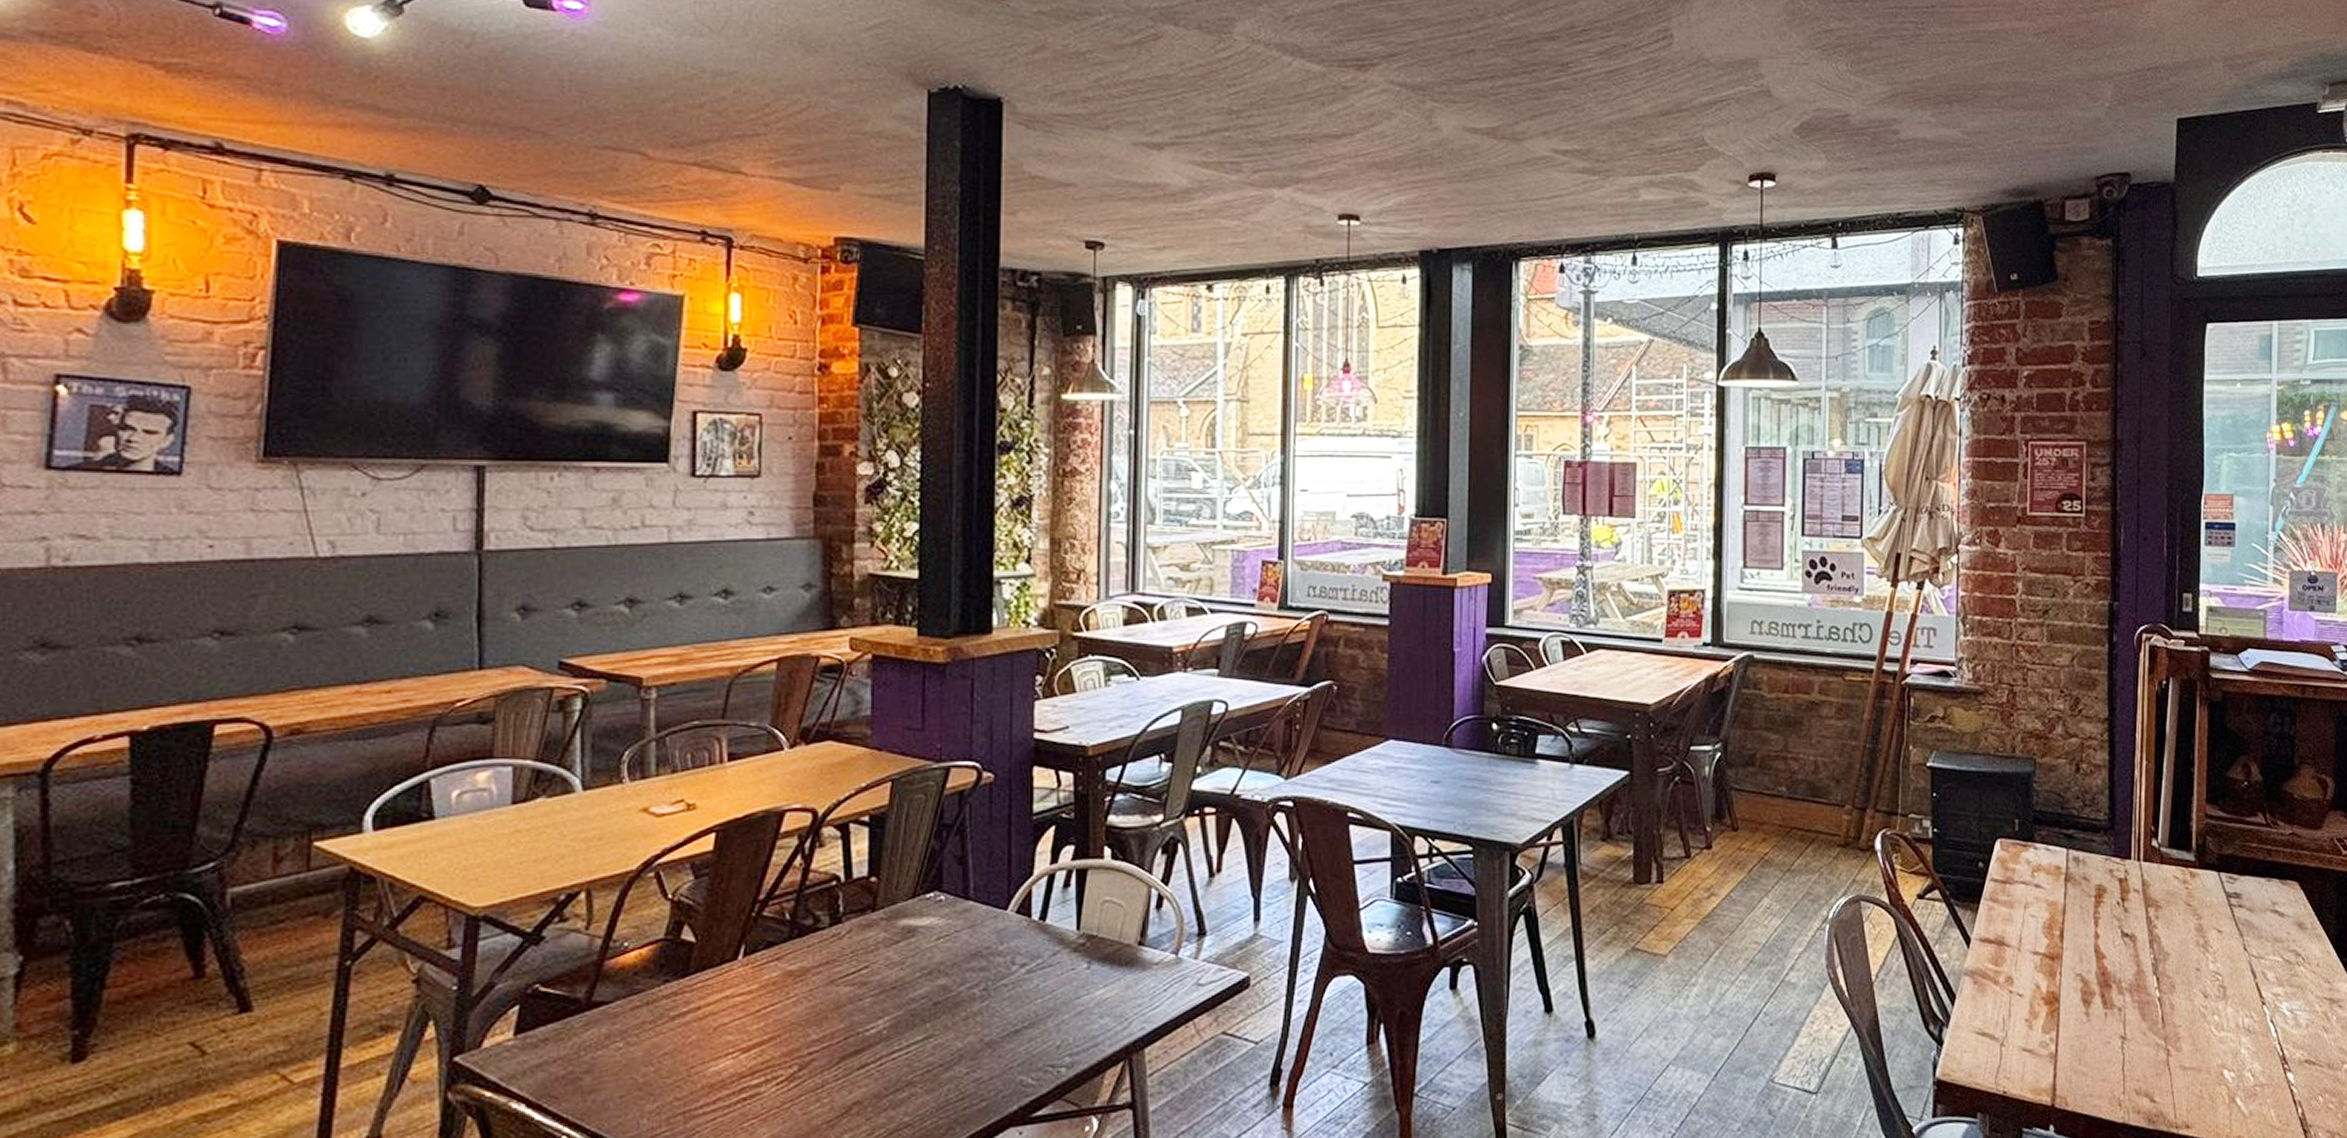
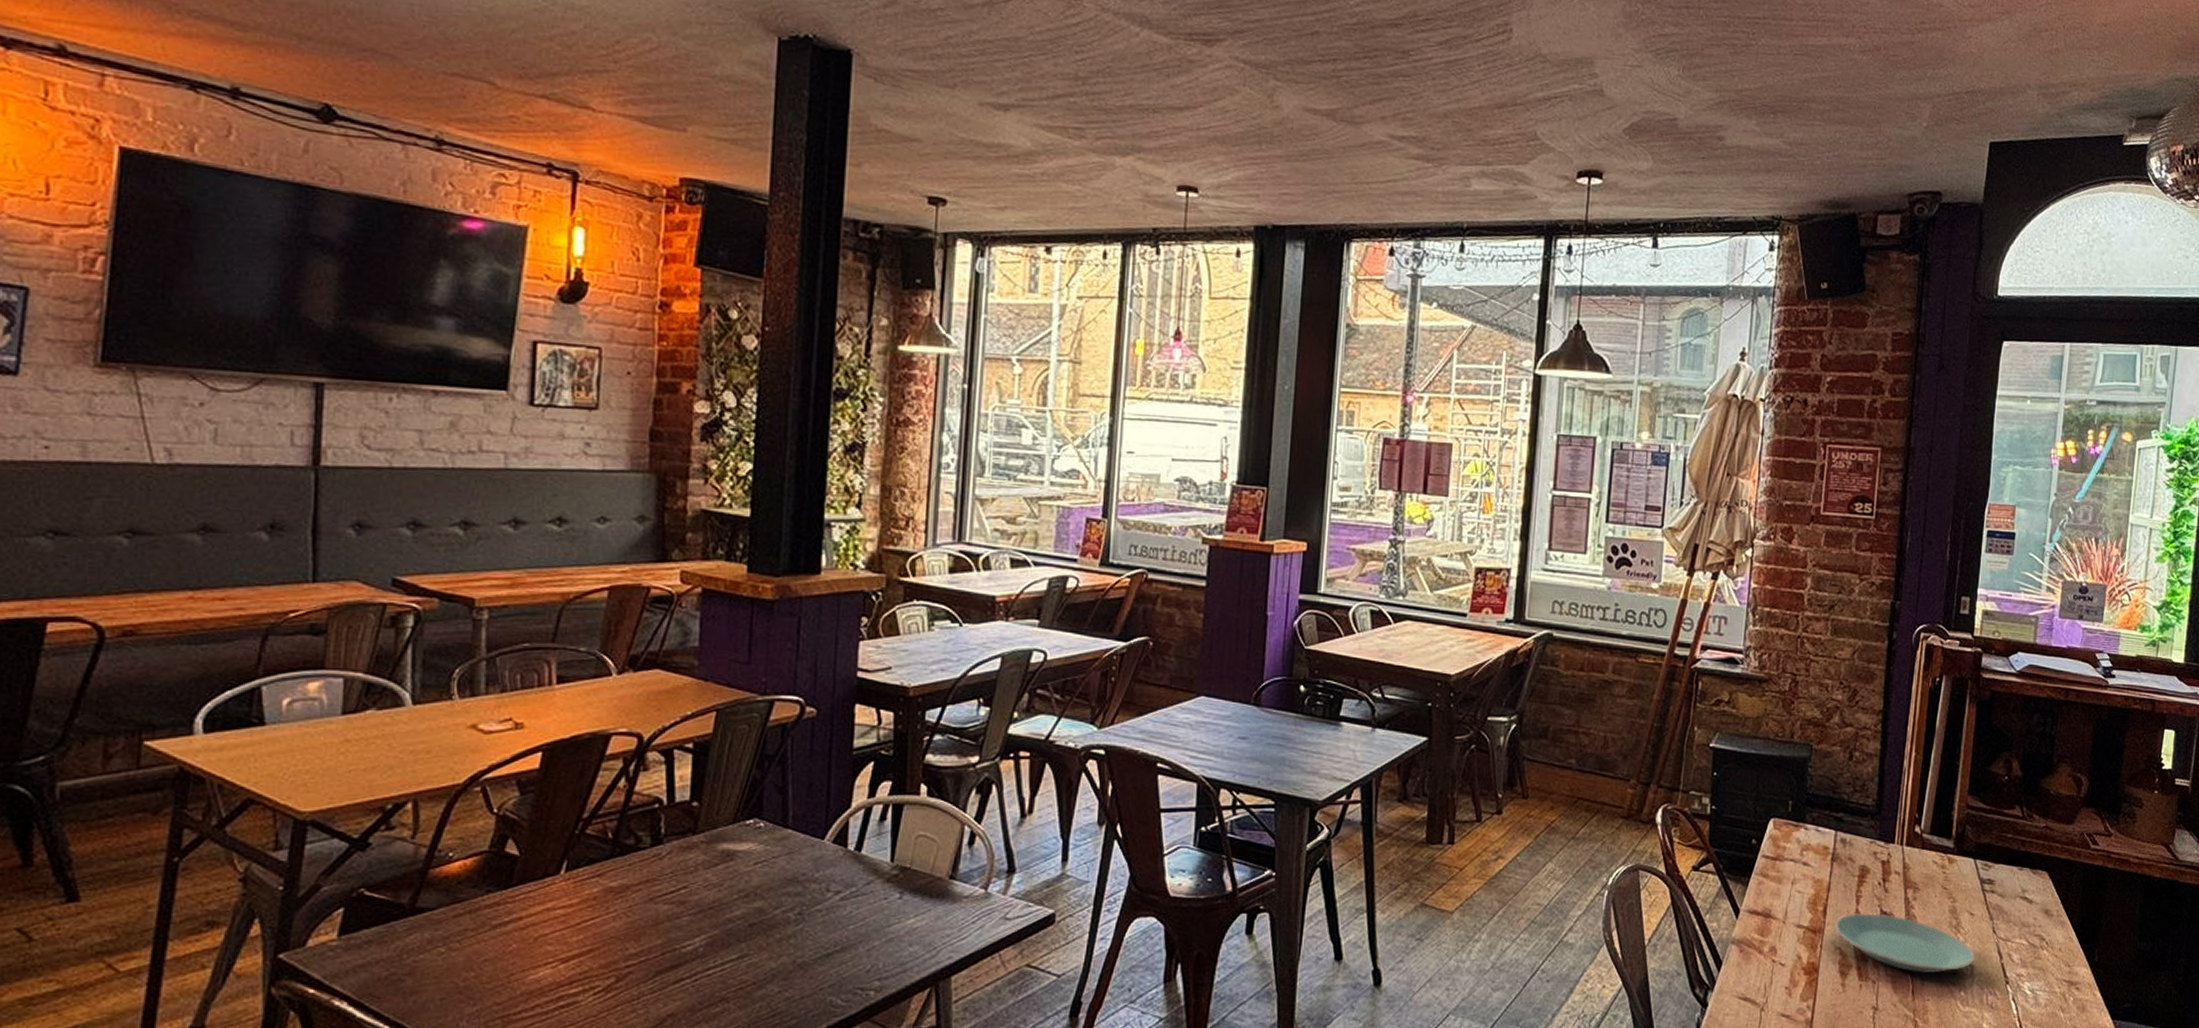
plate: none [2074,935,2228,998] -> present [1835,912,1976,974]

